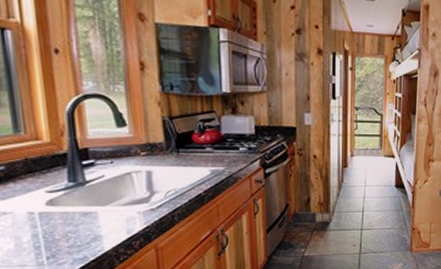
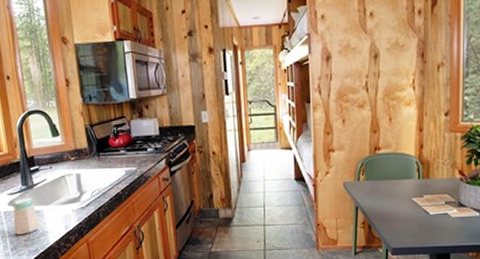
salt shaker: none [52,197,91,240] -> present [12,198,40,235]

